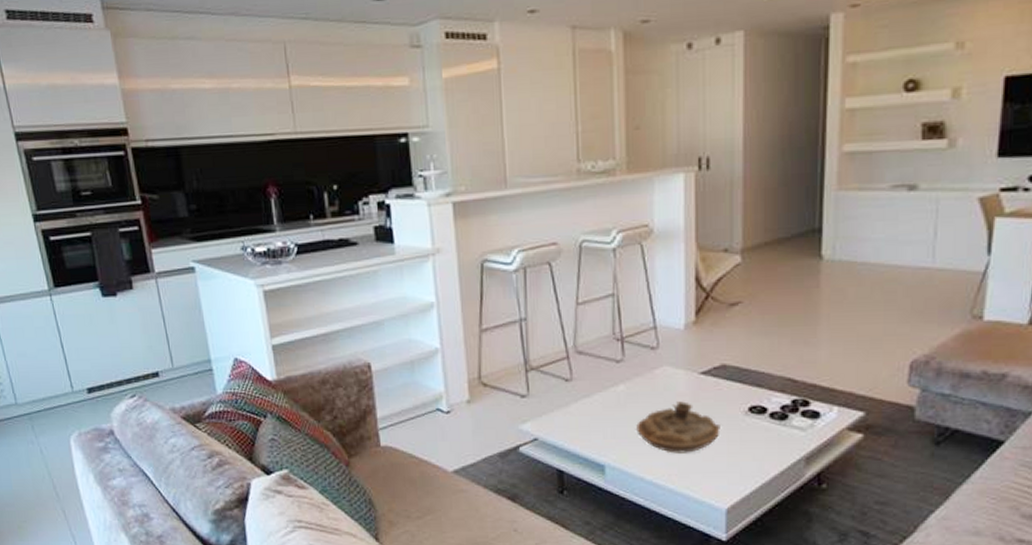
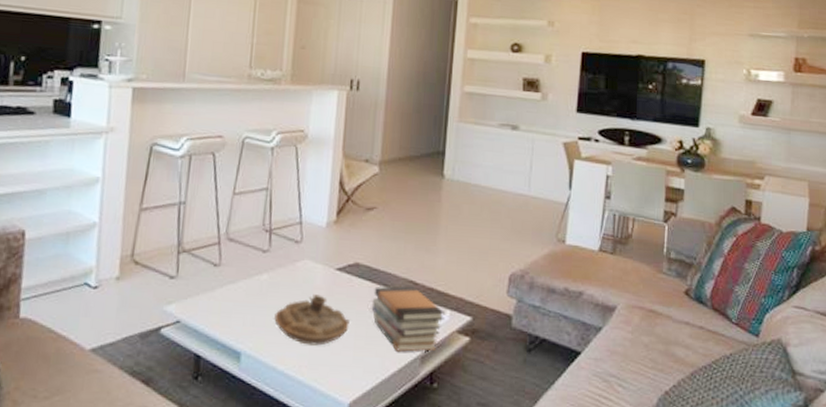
book stack: none [744,384,831,454] -> present [371,286,445,352]

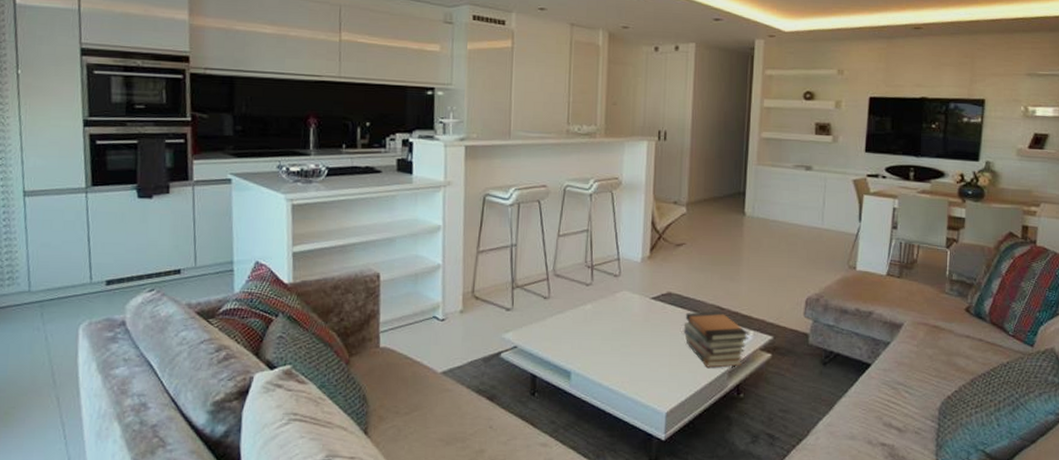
decorative bowl: present [274,294,350,346] -> none [598,320,665,364]

